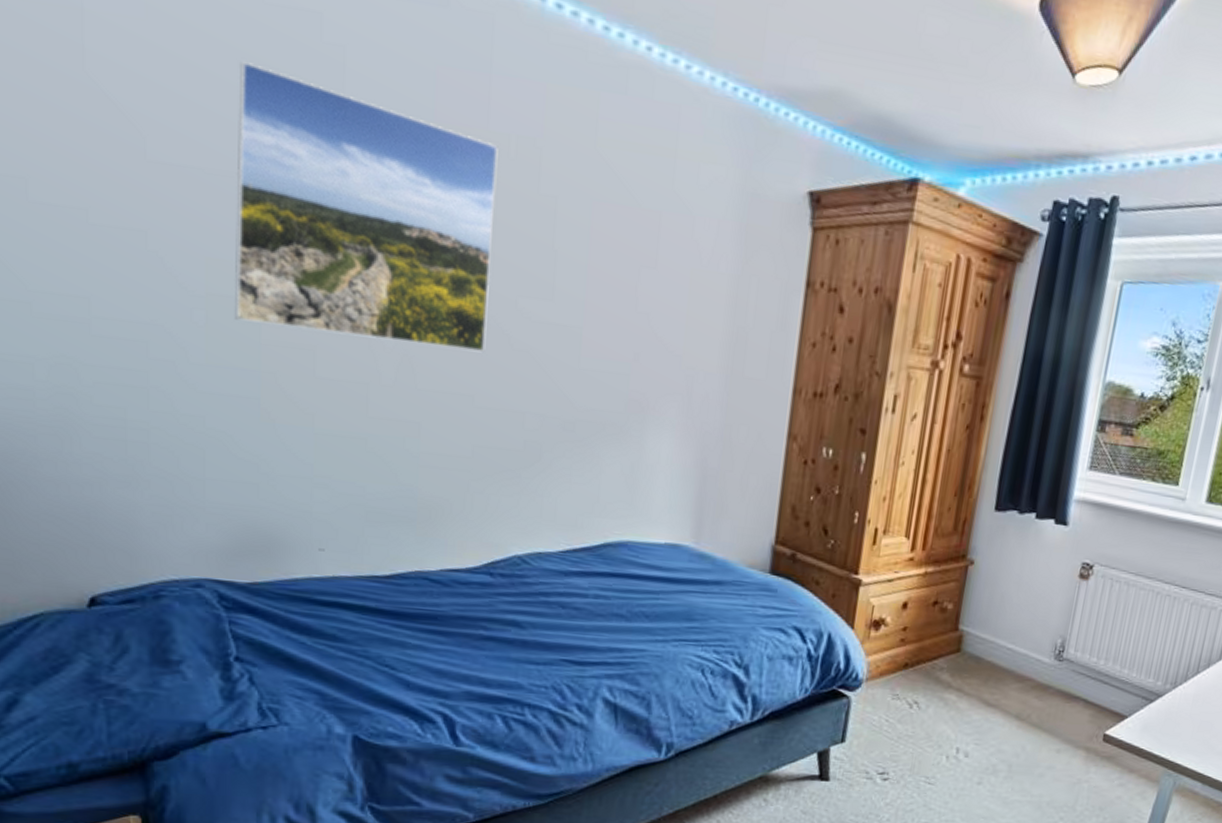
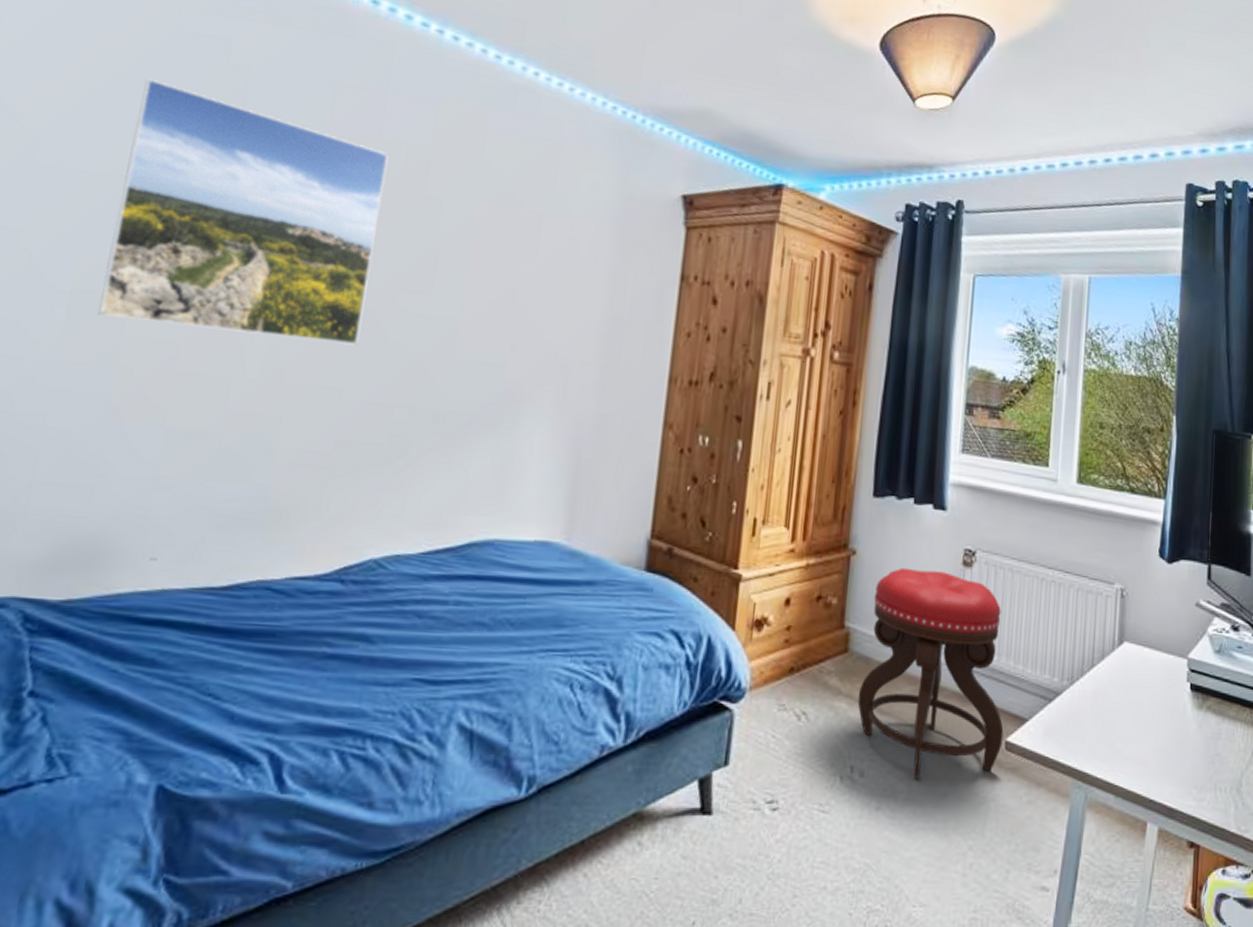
stool: none [966,578,1113,761] -> present [857,567,1004,779]

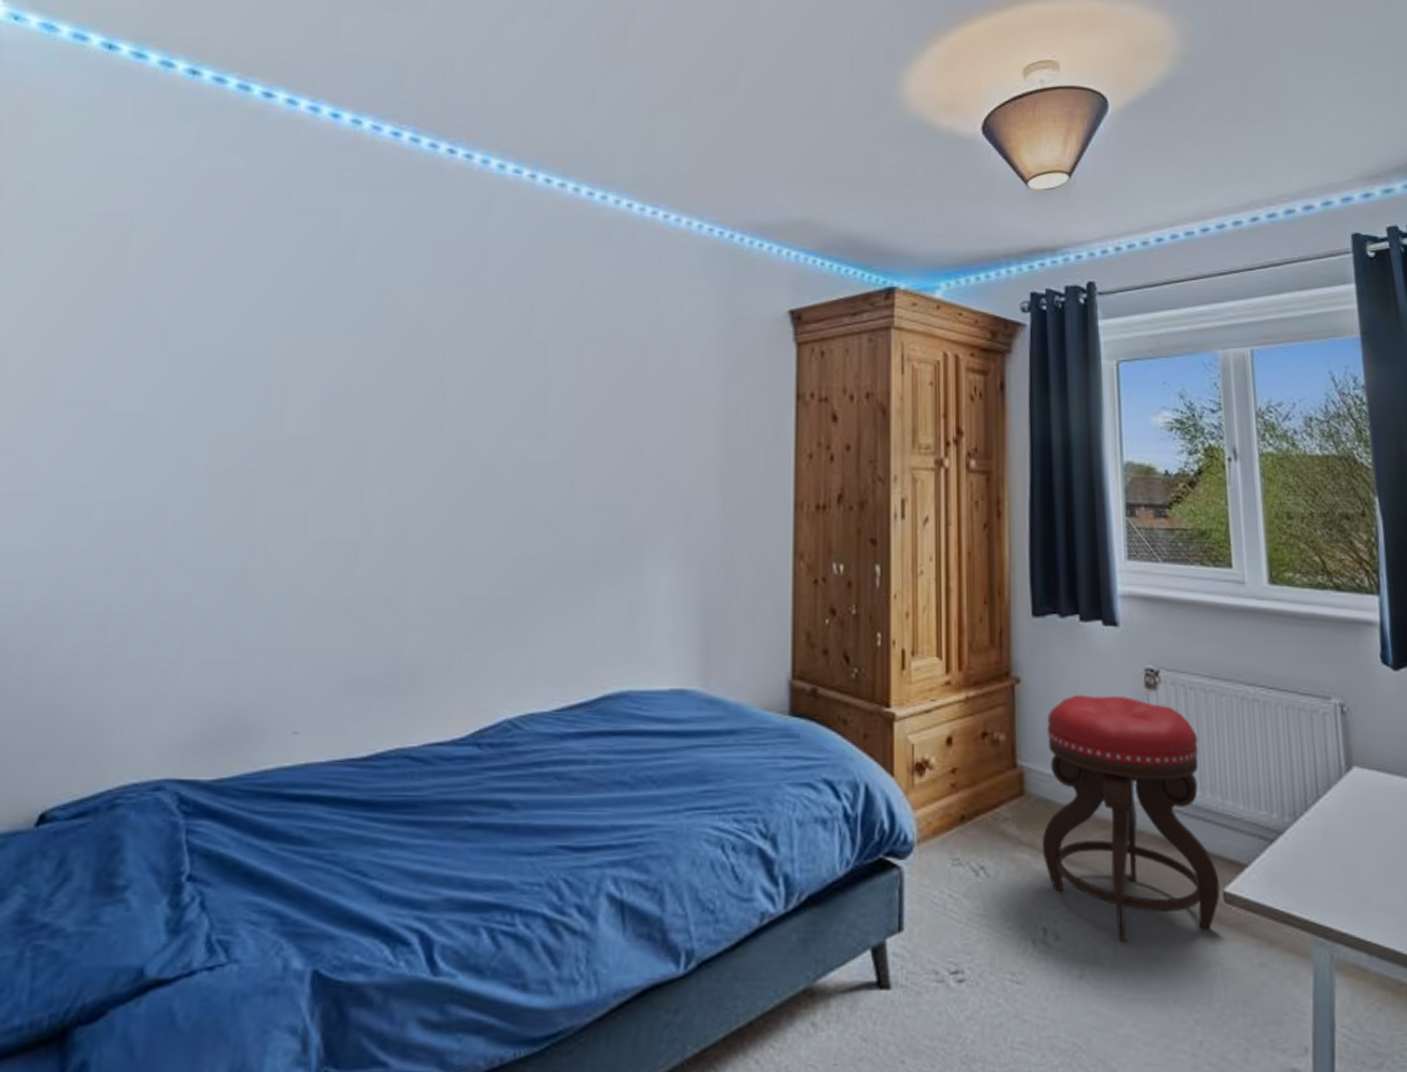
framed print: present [98,79,389,346] -> none [232,258,493,499]

